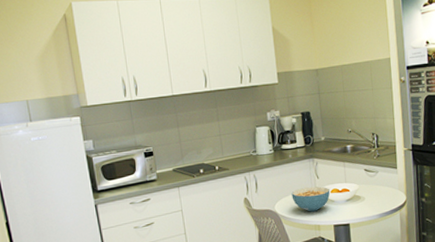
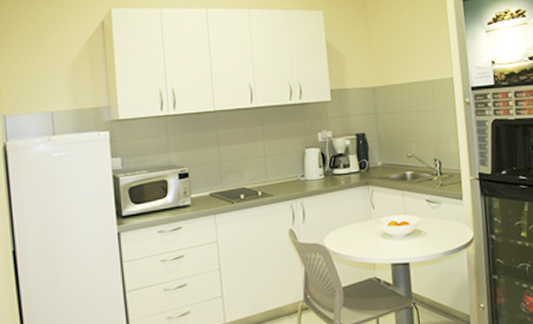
cereal bowl: present [291,186,330,212] -> none [343,218,388,248]

